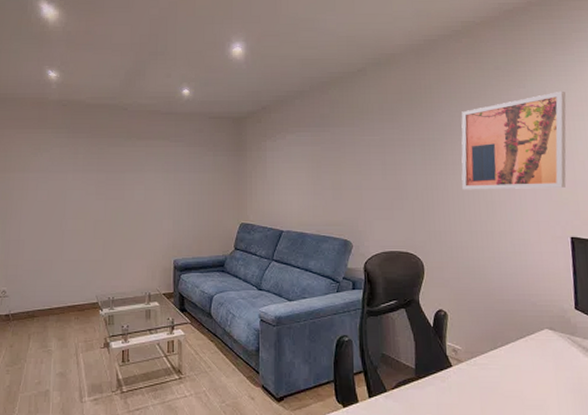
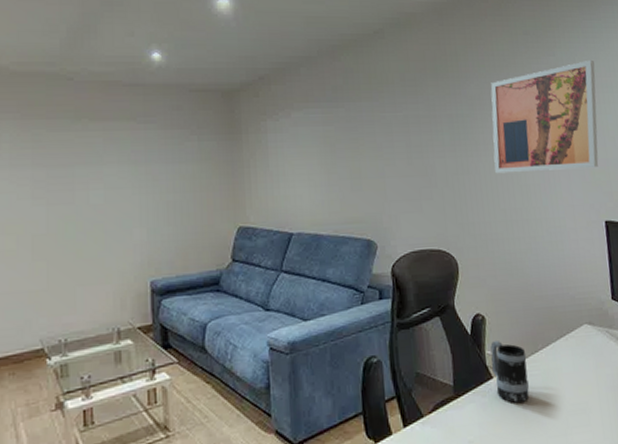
mug: none [451,334,488,391] -> present [490,340,530,403]

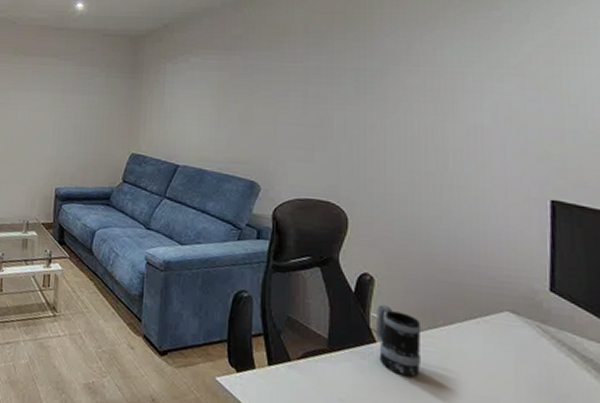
wall art: present [490,59,599,174] -> none [405,15,558,138]

